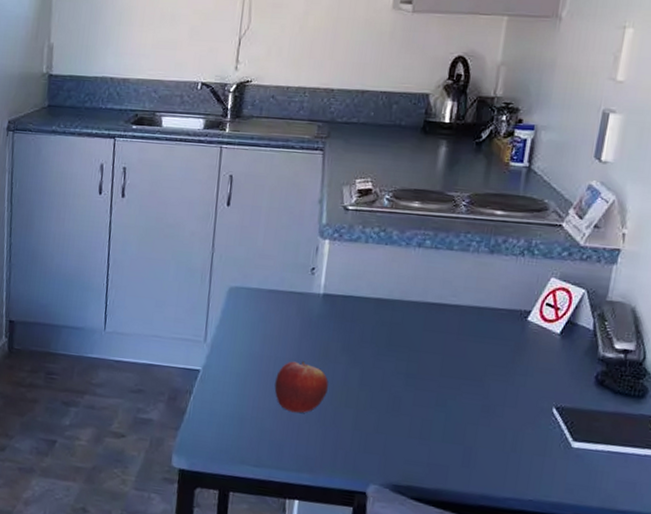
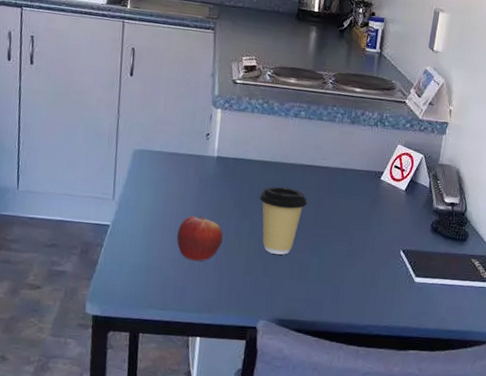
coffee cup: none [373,328,432,409] -> present [259,186,307,255]

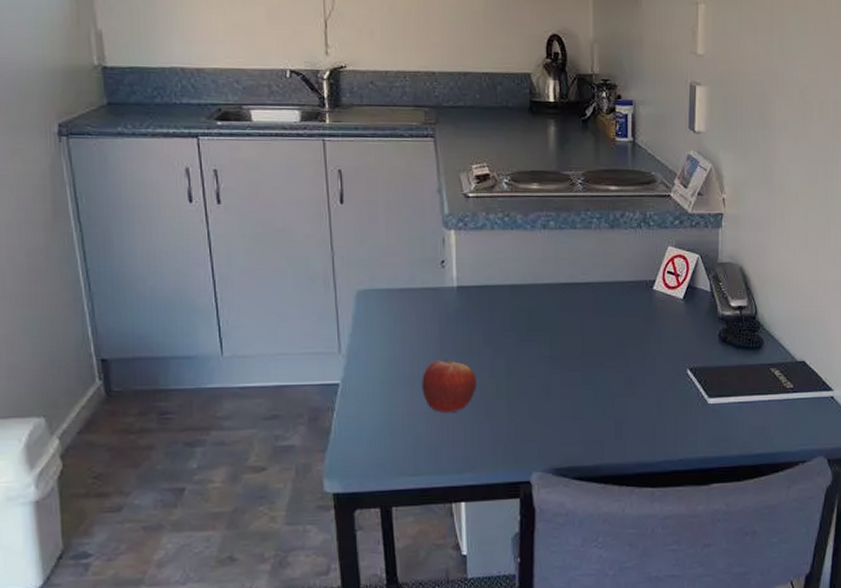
coffee cup: present [259,186,307,255] -> none [514,312,571,392]

